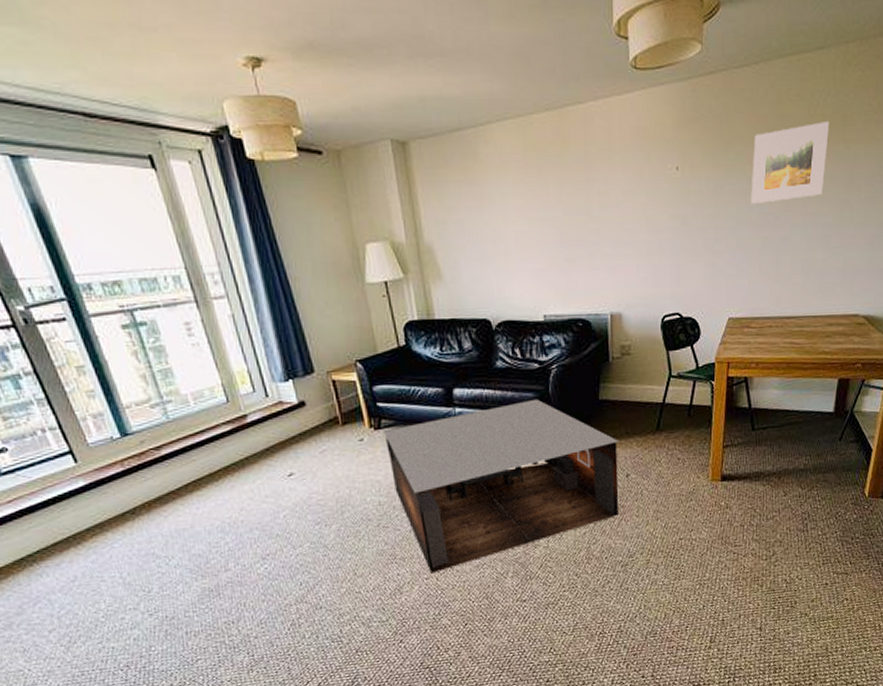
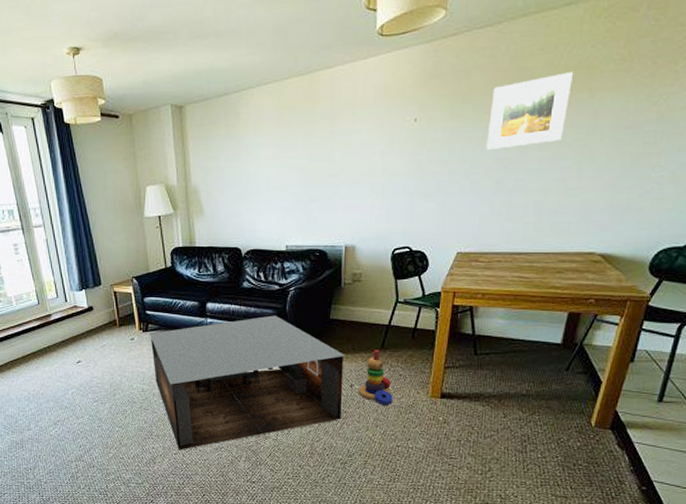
stacking toy: none [635,432,673,494] -> present [358,350,393,405]

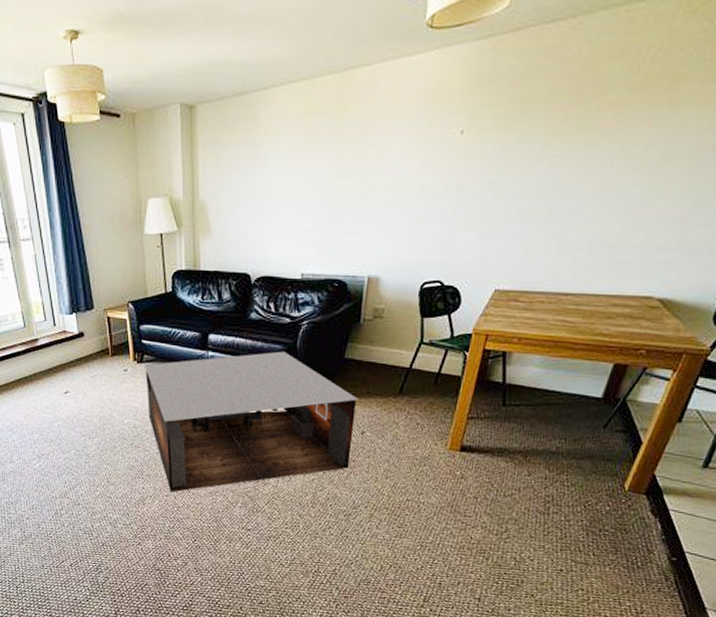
stacking toy: present [358,350,393,405] -> none [369,395,408,455]
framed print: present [486,72,573,149] -> none [541,81,654,171]

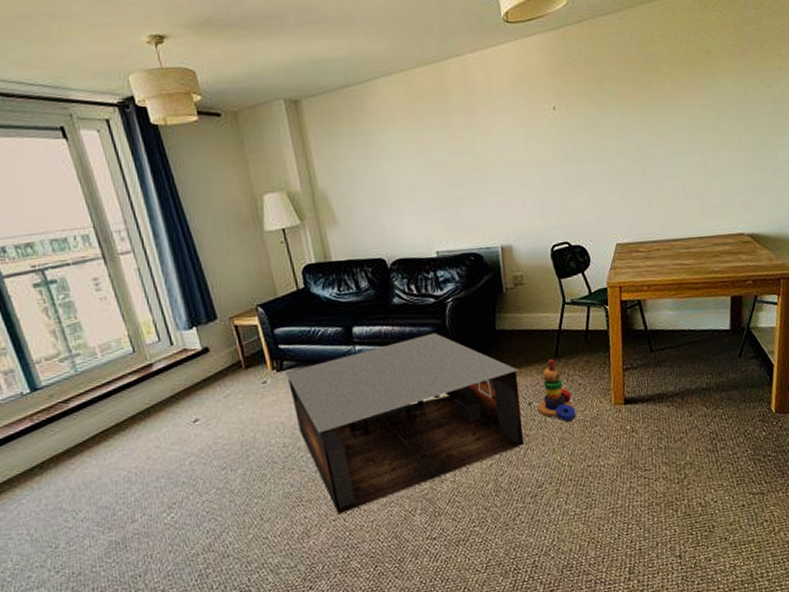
stacking toy: none [369,395,408,455] -> present [538,359,576,421]

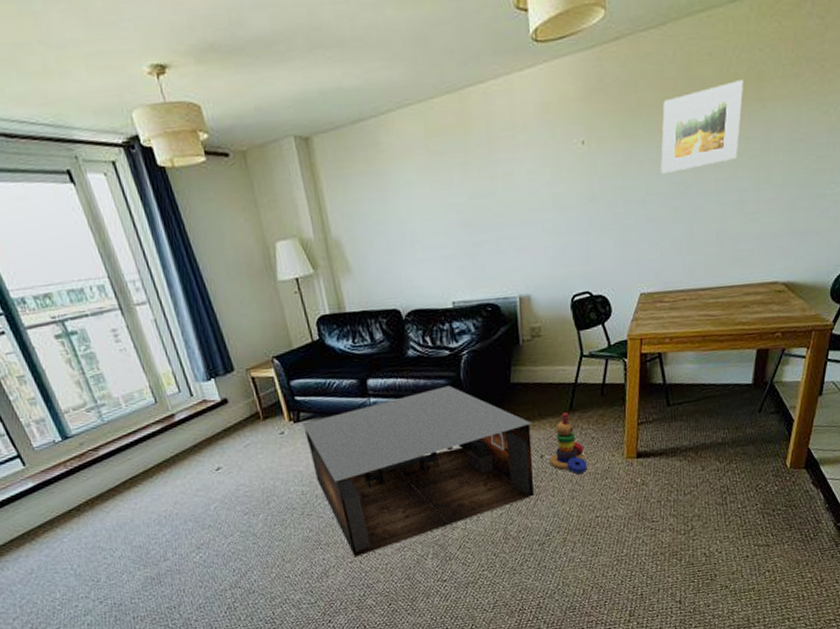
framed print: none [624,57,695,136] -> present [660,80,743,173]

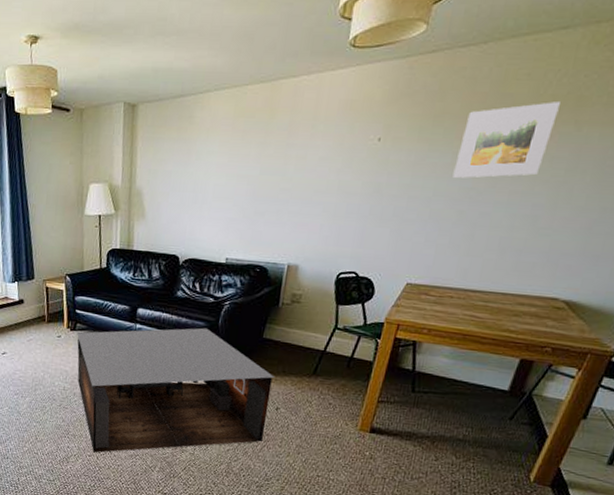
stacking toy: present [549,412,587,474] -> none [283,375,320,433]

